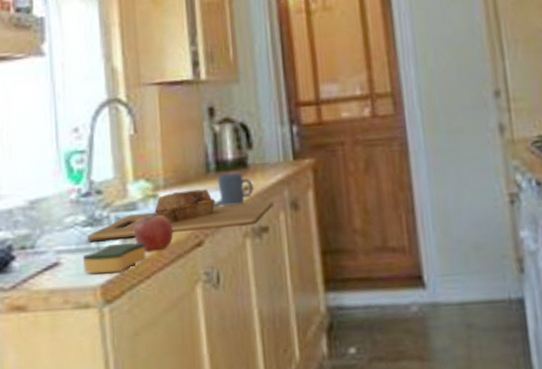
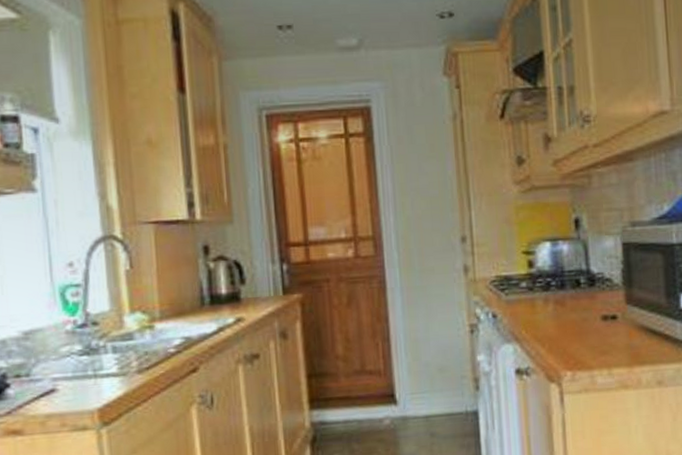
sponge: present [83,242,147,274] -> none [79,369,143,399]
cutting board: present [87,189,273,241] -> none [84,321,264,369]
fruit: present [133,212,174,253] -> none [130,341,170,379]
mug: present [217,172,254,207] -> none [211,305,246,337]

